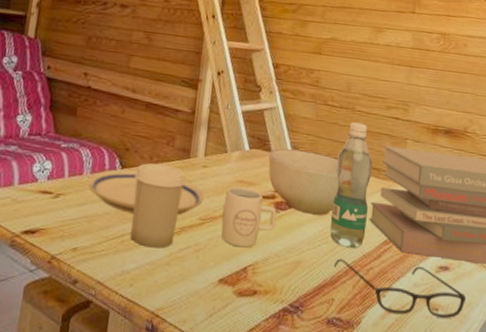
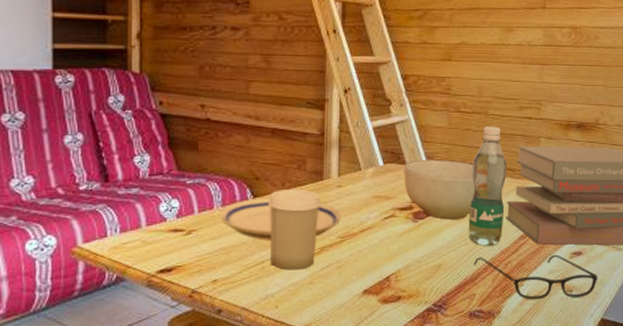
mug: present [221,186,277,248] -> none [361,201,415,259]

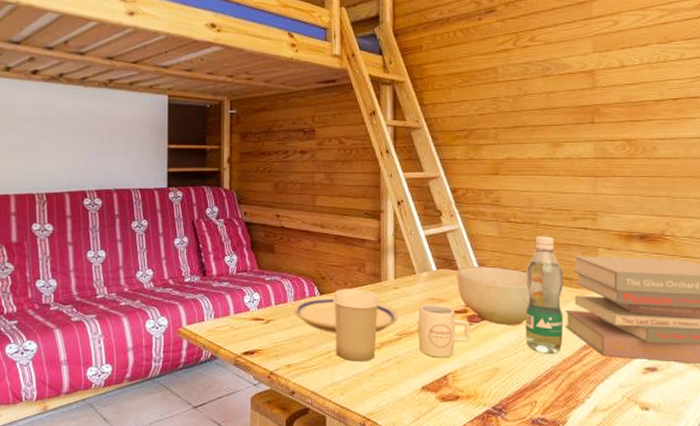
mug: none [361,201,415,259] -> present [418,303,470,358]
eyeglasses: present [473,254,598,300] -> none [532,364,680,417]

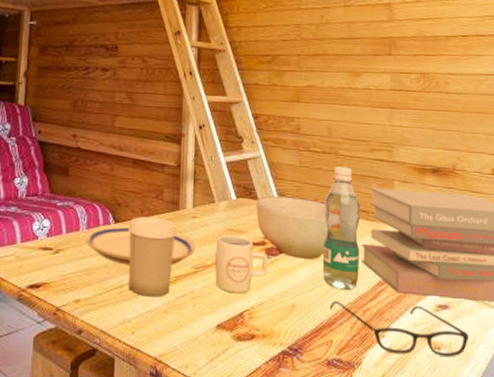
eyeglasses: none [532,364,680,417] -> present [329,300,470,357]

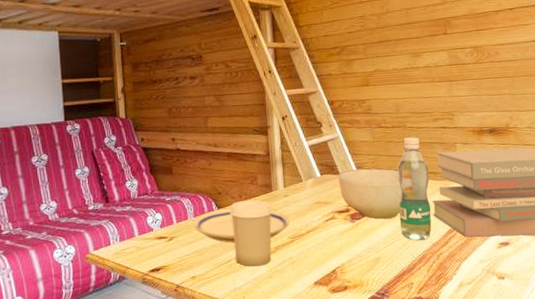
mug: present [215,234,268,294] -> none [307,206,354,255]
eyeglasses: present [329,300,470,357] -> none [408,245,528,287]

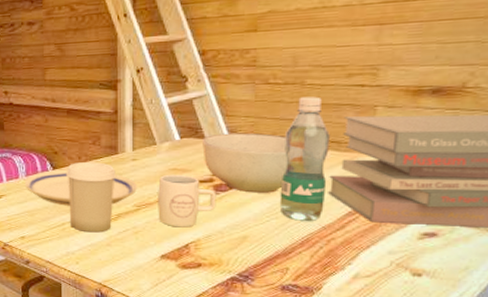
mug: none [307,206,354,255] -> present [158,174,217,228]

